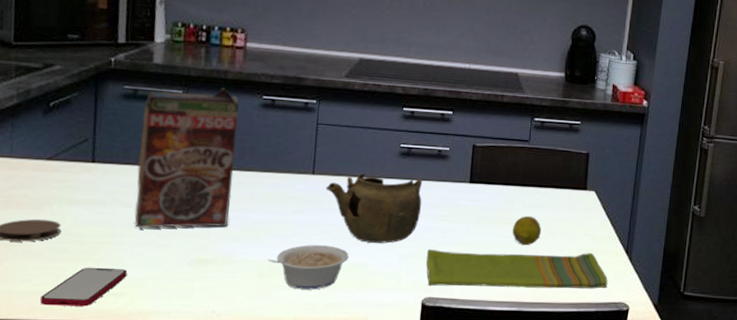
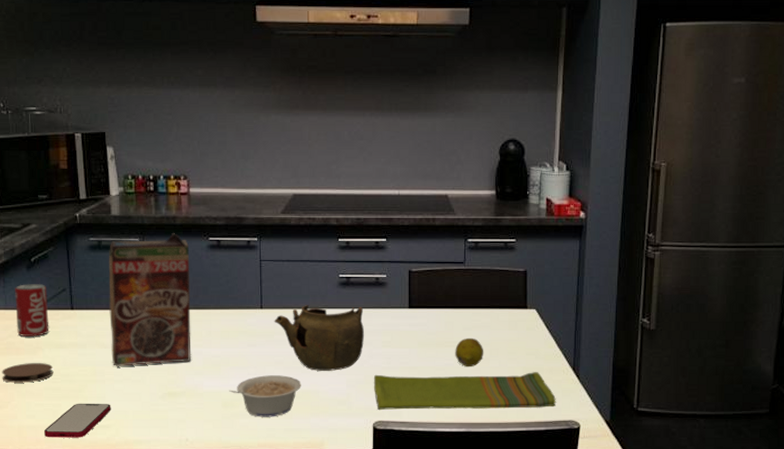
beverage can: none [21,130,66,190] -> present [15,284,49,336]

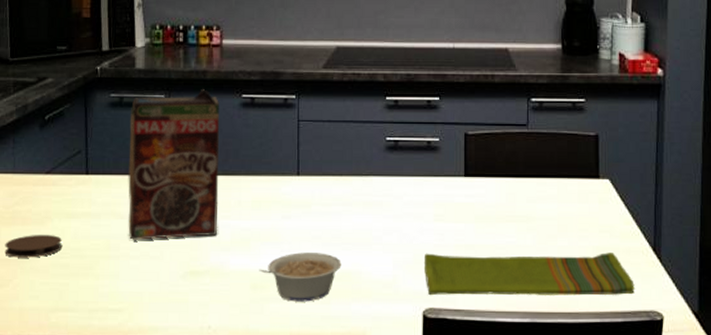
beverage can: present [15,284,49,336] -> none [24,145,61,204]
smartphone: present [44,403,111,438] -> none [48,282,125,323]
teapot: present [274,305,364,371] -> none [312,172,413,248]
fruit: present [455,337,484,368] -> none [517,211,551,246]

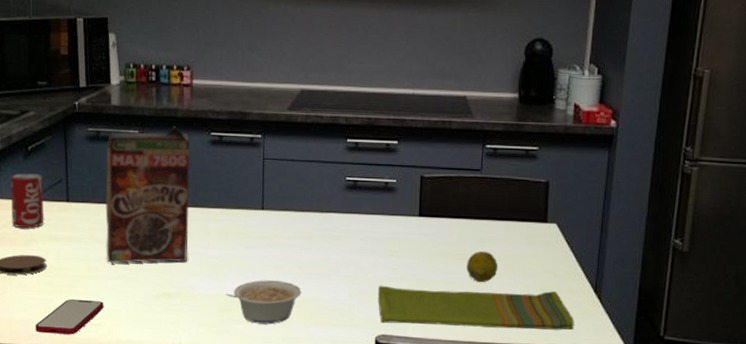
beverage can: none [24,145,61,204] -> present [11,173,44,228]
smartphone: none [48,282,125,323] -> present [36,299,104,335]
fruit: none [517,211,551,246] -> present [466,251,498,283]

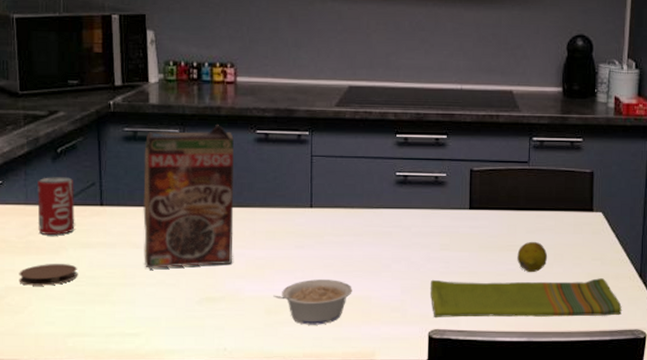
smartphone: present [36,299,104,335] -> none [65,308,142,347]

